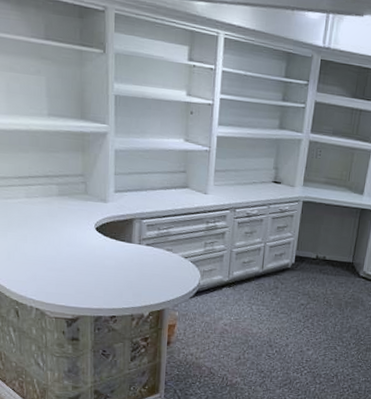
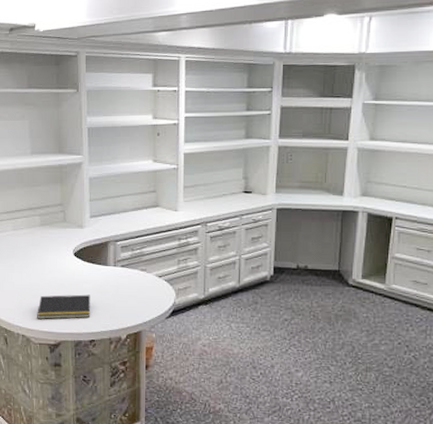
notepad: none [53,269,113,294] -> present [37,294,91,319]

